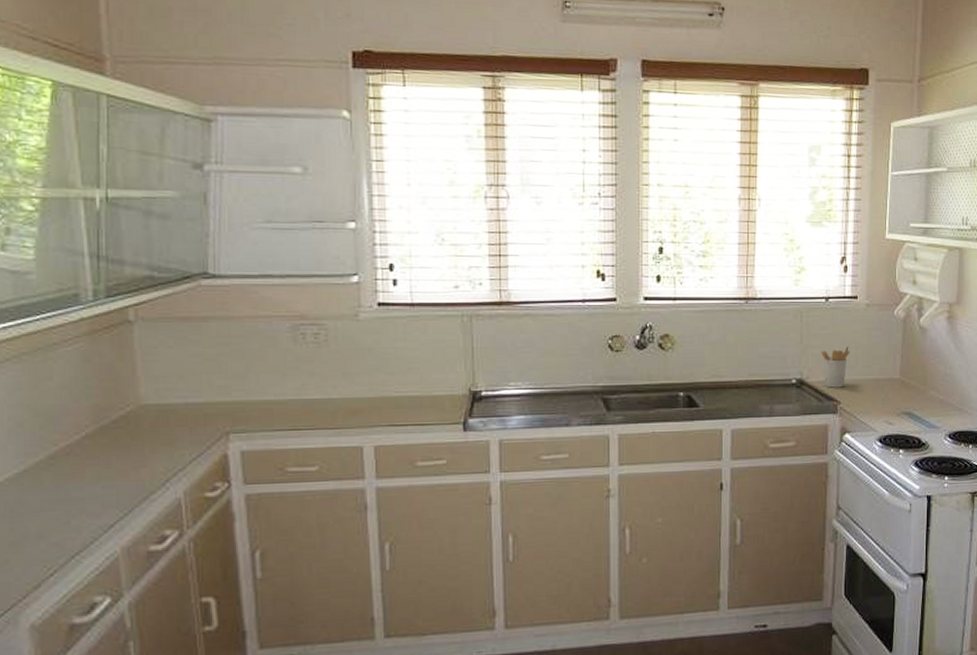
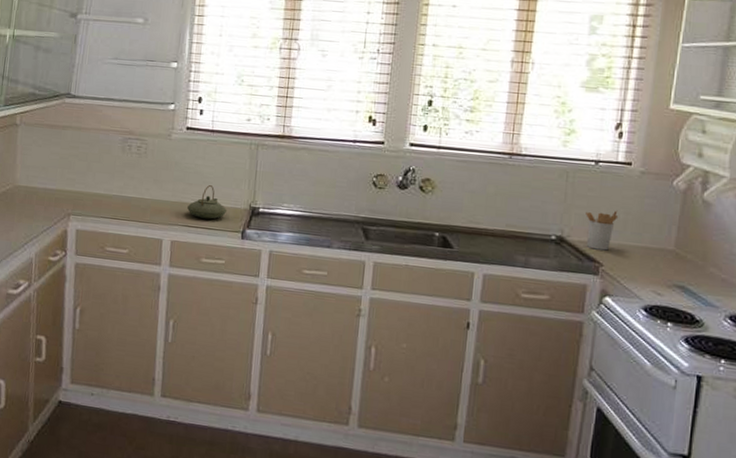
teapot: none [391,372,443,414] -> present [187,185,228,220]

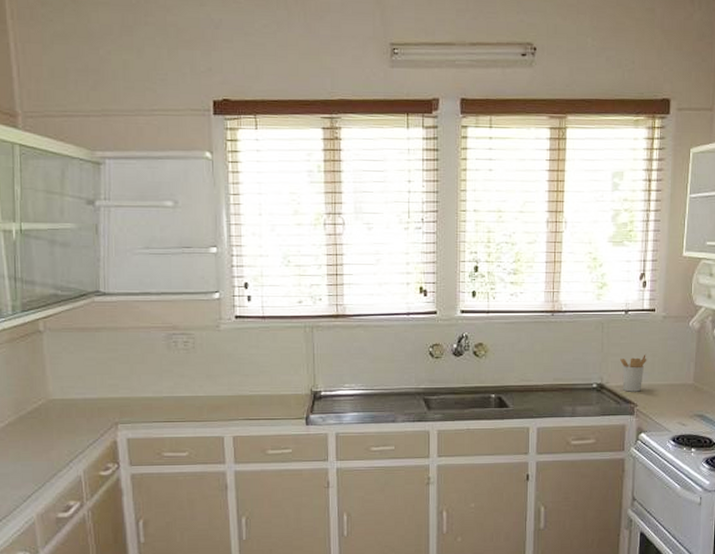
teapot: present [187,185,228,220] -> none [246,374,289,409]

